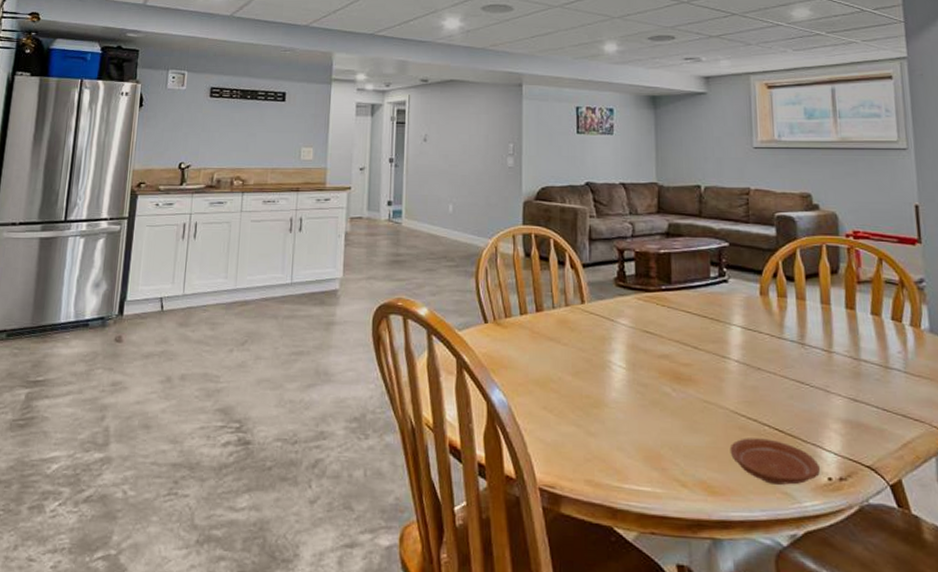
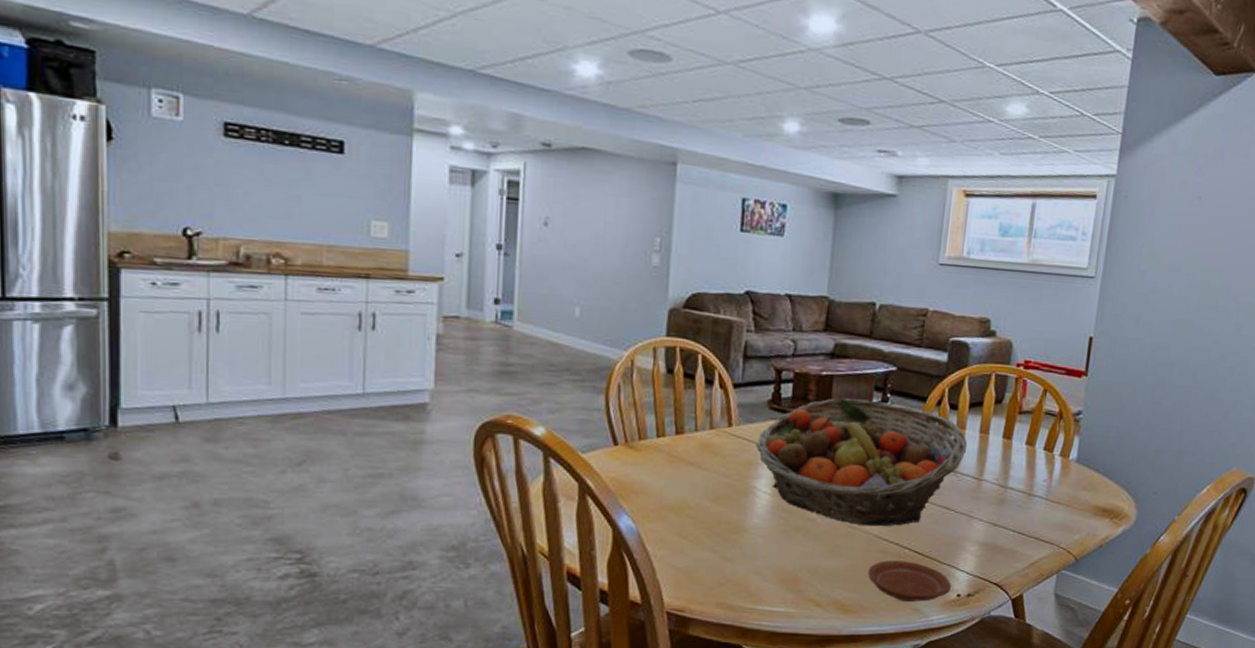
fruit basket: none [607,273,811,401] -> present [755,397,968,527]

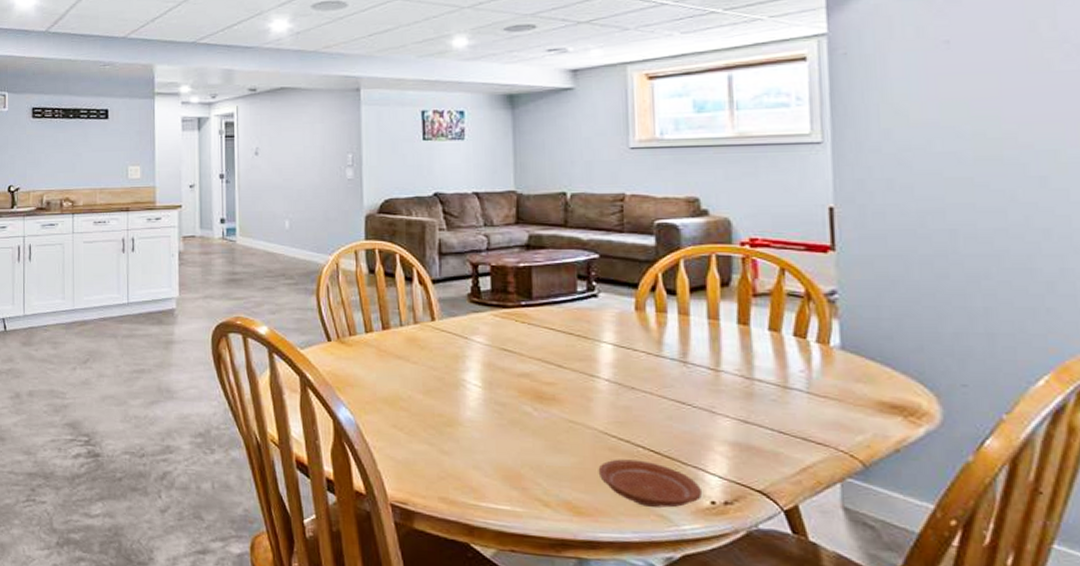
fruit basket: present [755,397,968,527] -> none [460,287,695,422]

